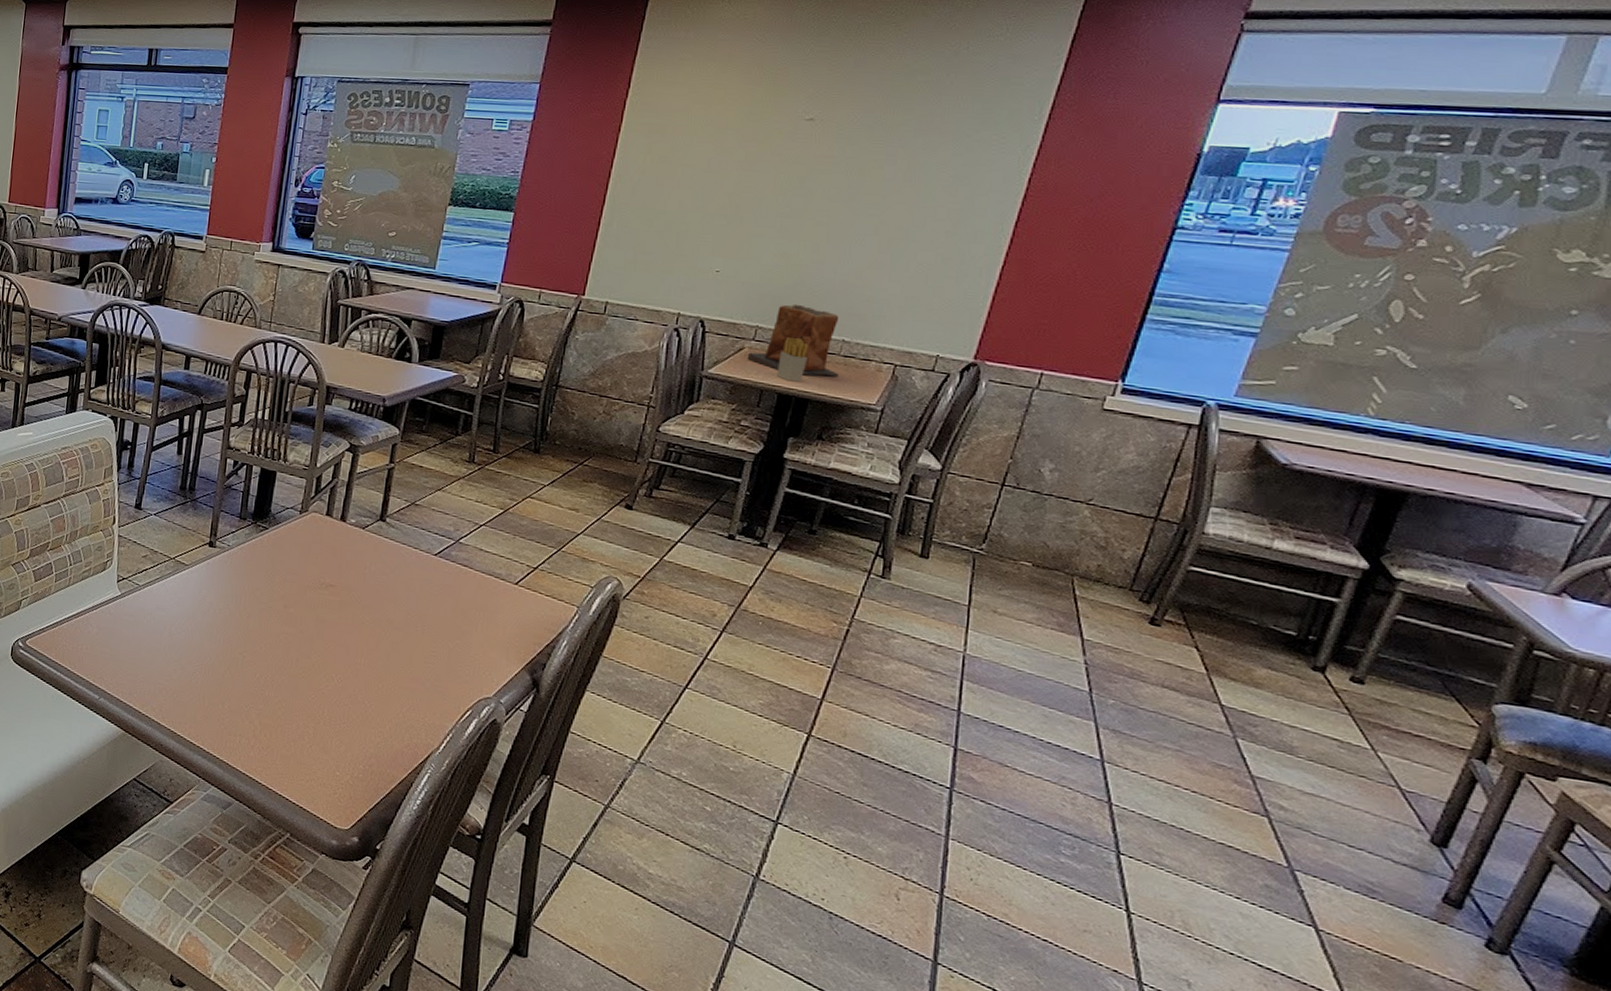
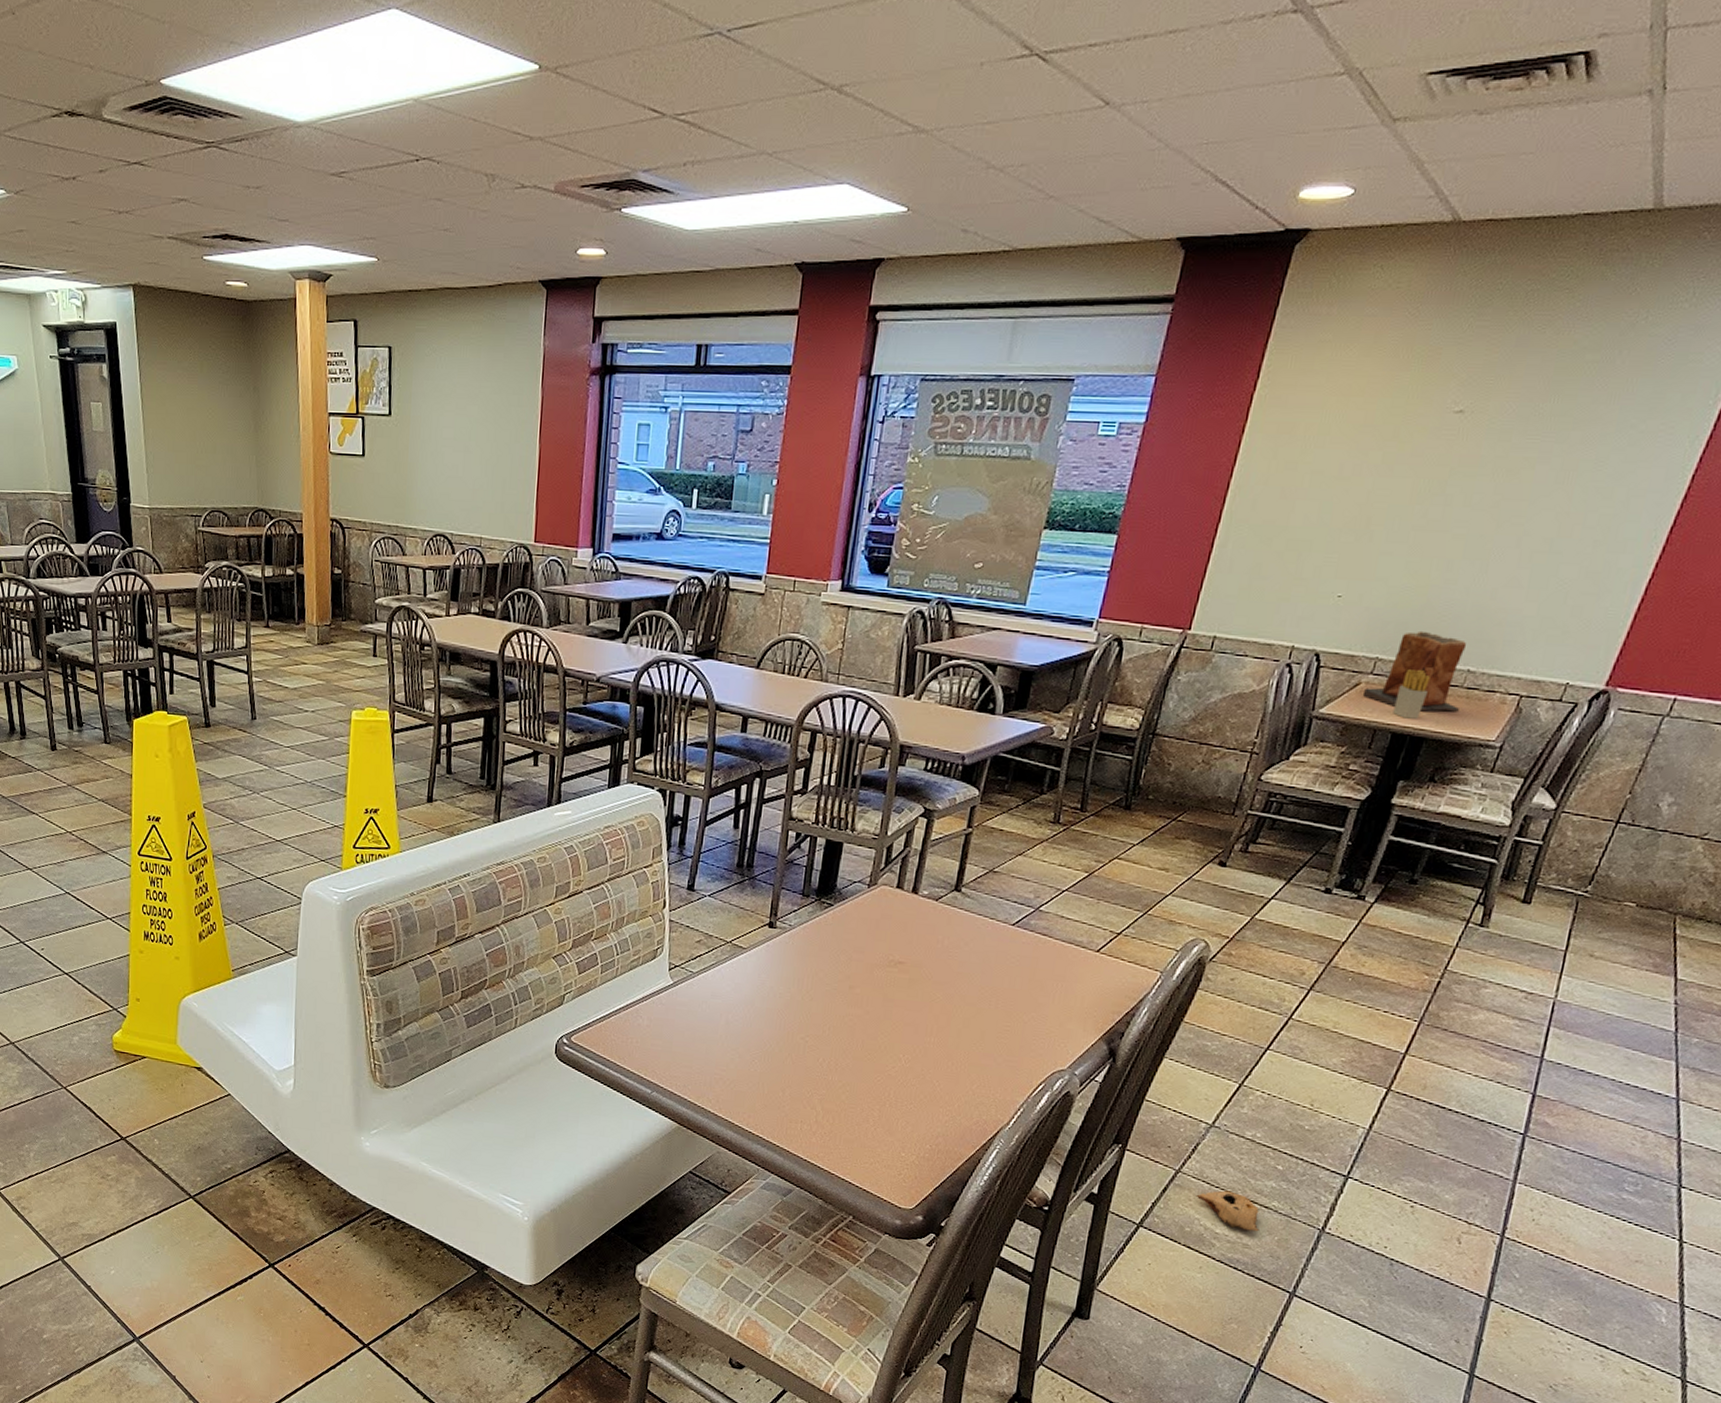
crumpled paper: none [628,829,693,875] -> present [1197,1190,1259,1232]

